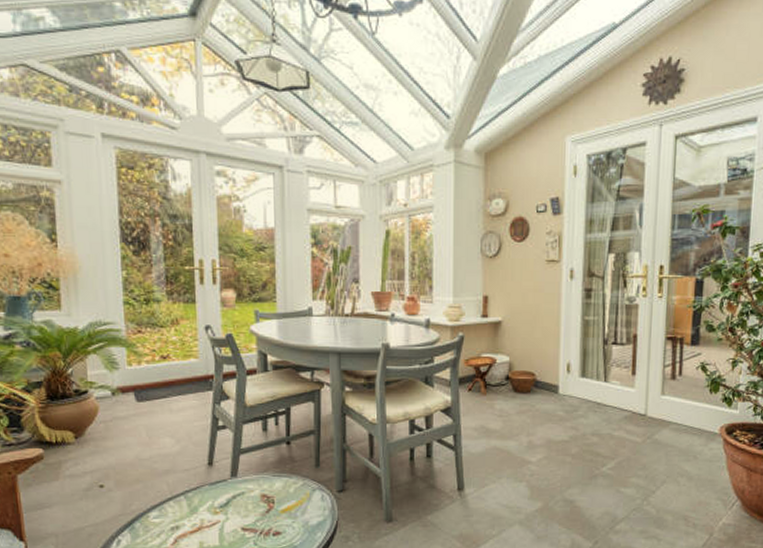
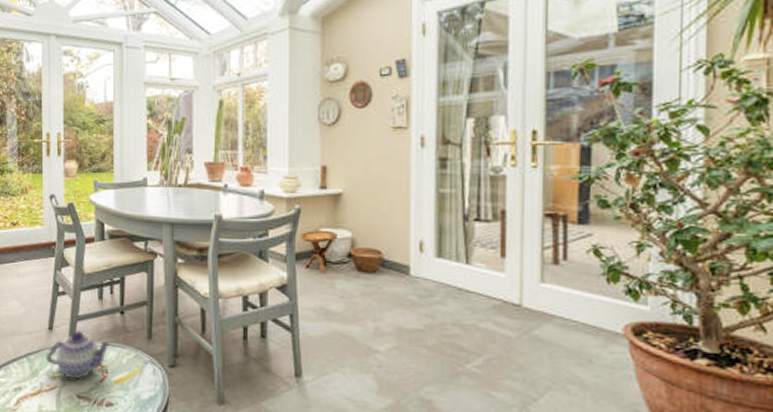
teapot: none [205,463,278,513] -> present [45,330,112,380]

